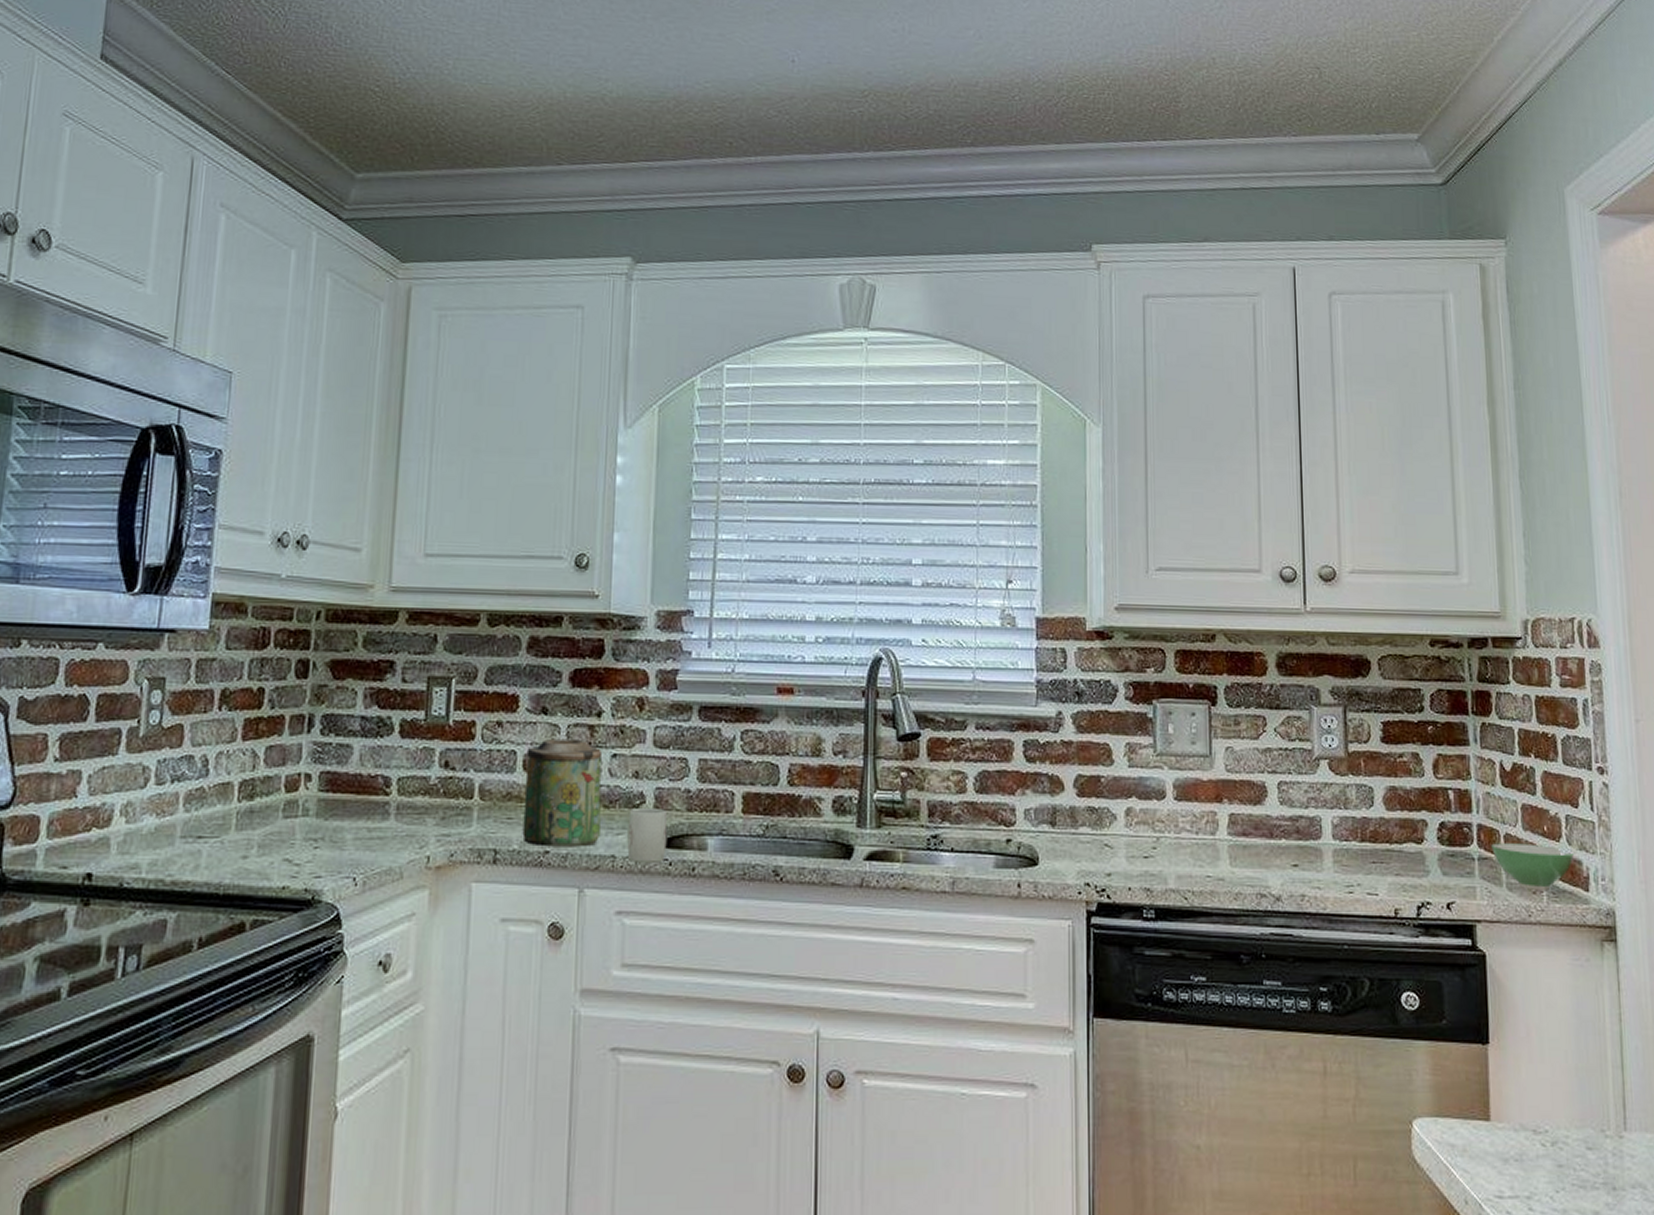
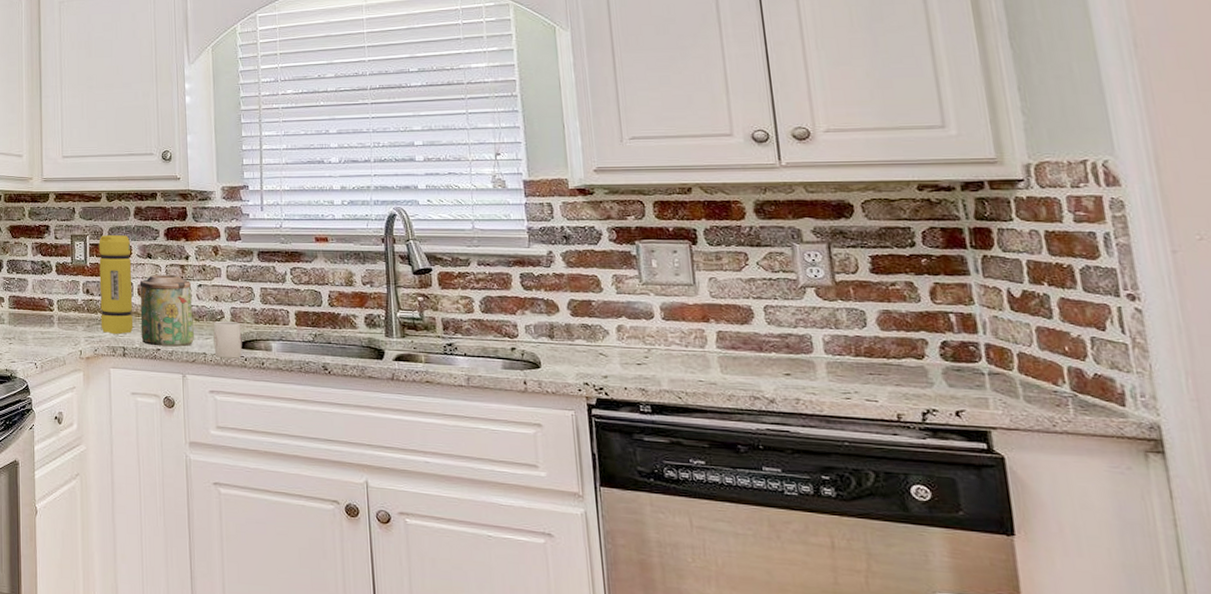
canister: none [462,678,519,830] -> present [99,235,134,335]
bowl: present [1491,843,1575,892] -> none [1003,360,1105,405]

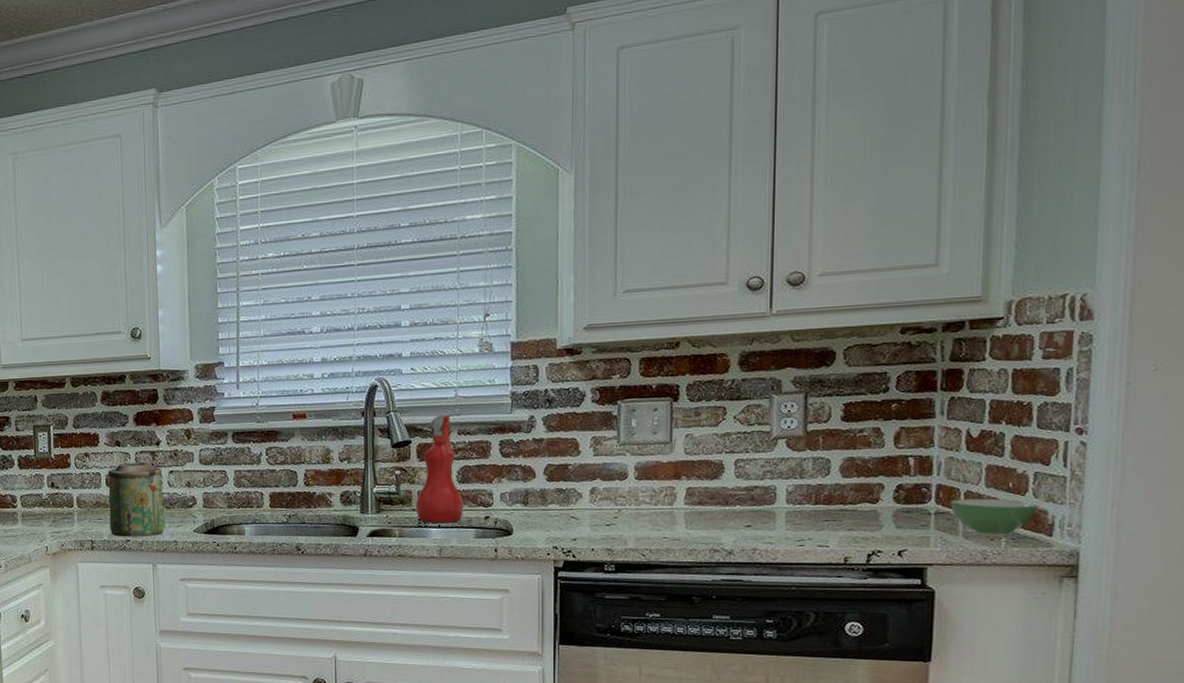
canister: present [99,235,134,335] -> none [63,423,102,528]
mug: present [213,320,242,360] -> none [184,506,215,546]
spray bottle: none [440,245,490,352] -> present [416,414,464,523]
bowl: none [1003,360,1105,405] -> present [950,498,1041,538]

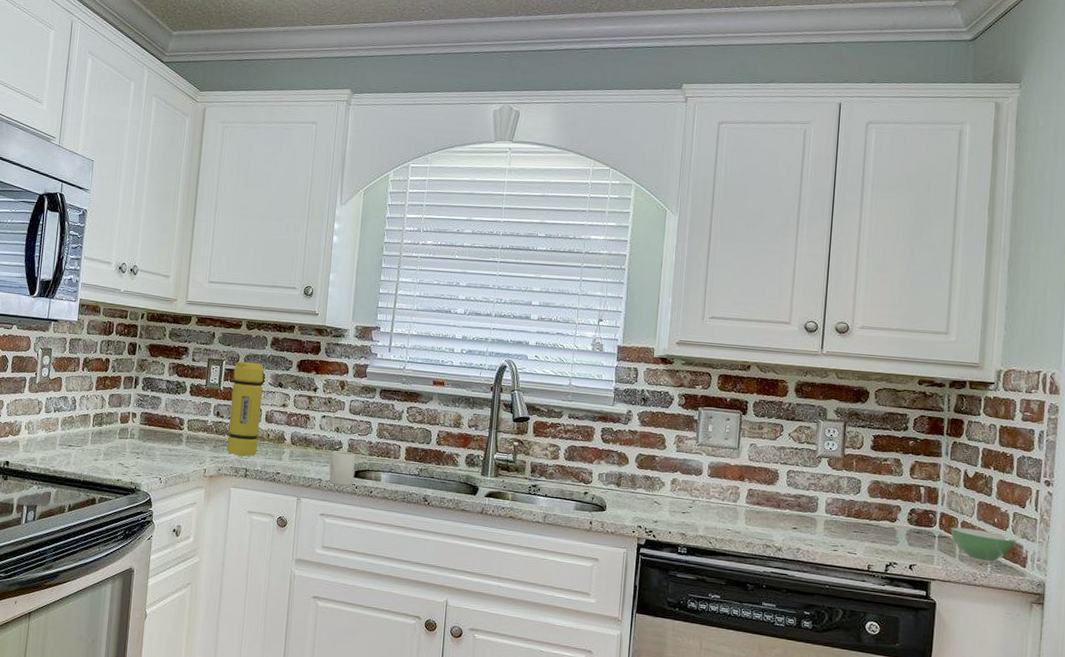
canister: none [63,423,102,528] -> present [227,361,265,457]
canister: present [107,462,165,537] -> none [263,403,316,472]
mug: none [184,506,215,546] -> present [329,450,357,487]
spray bottle: present [416,414,464,523] -> none [528,398,568,494]

